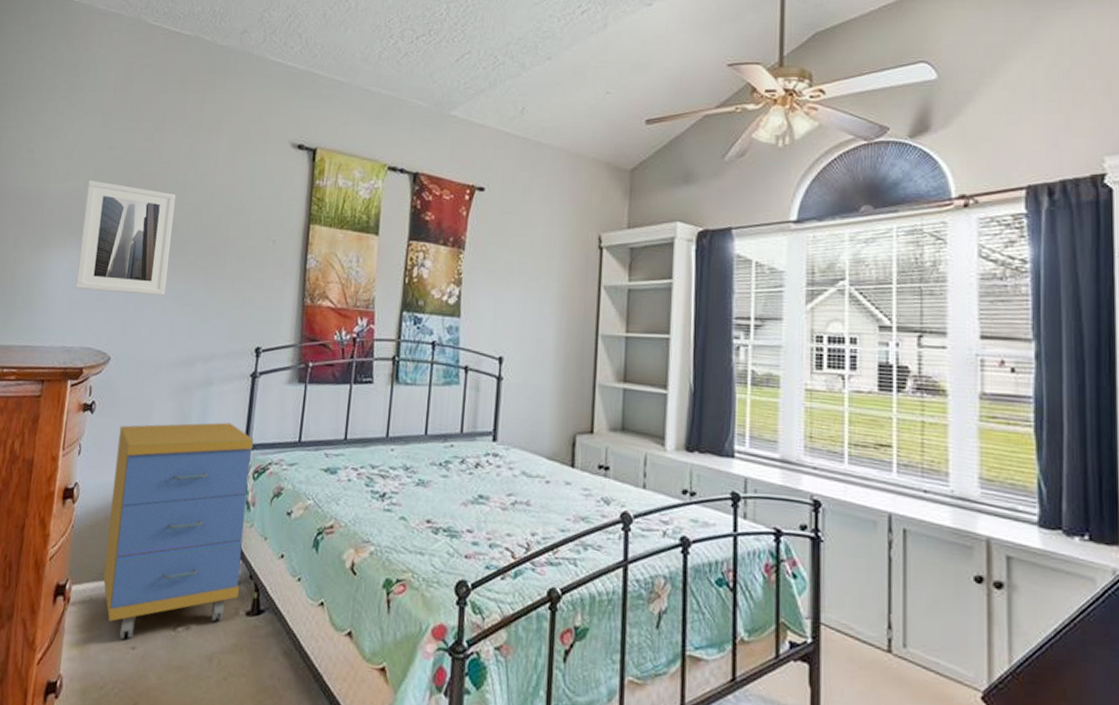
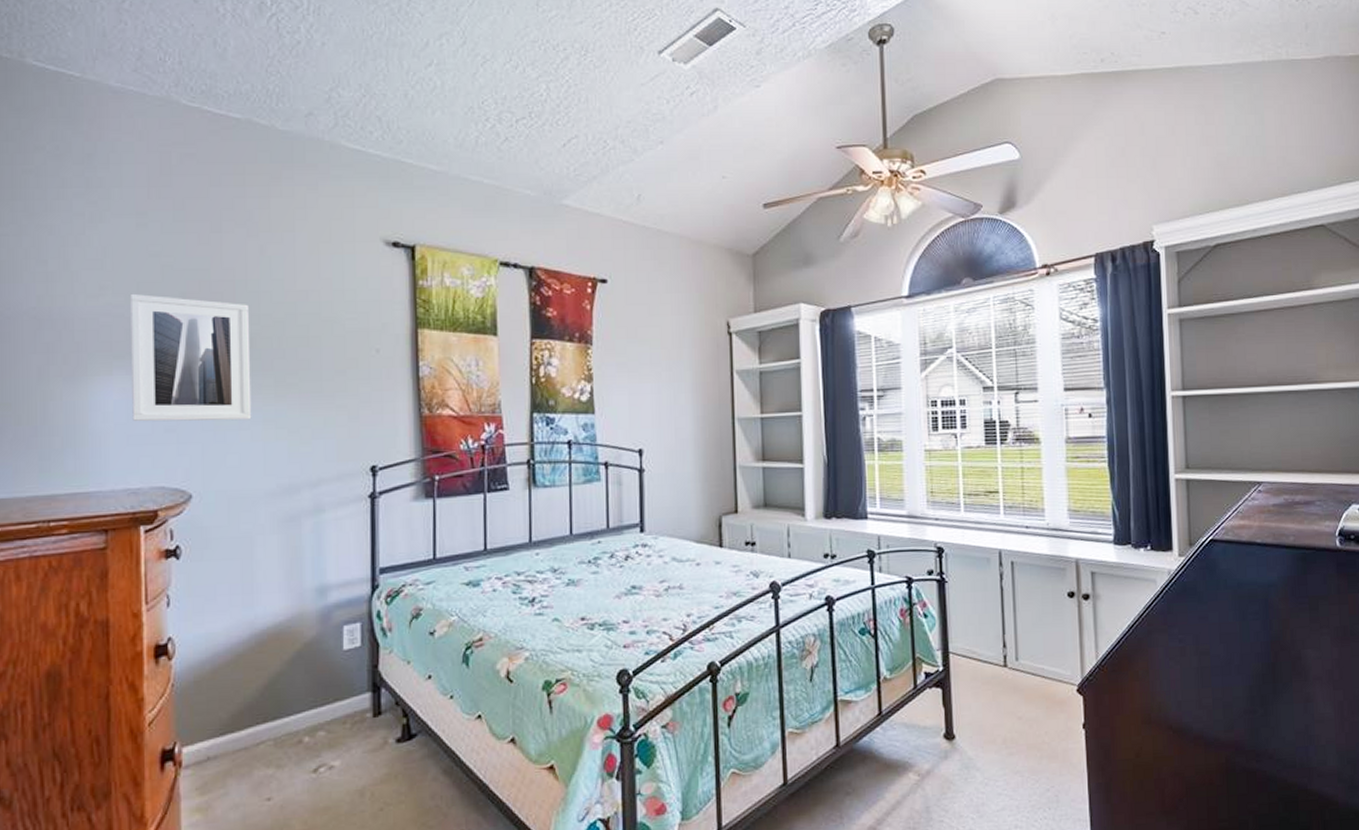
storage cabinet: present [103,422,253,640] -> none [216,549,386,794]

